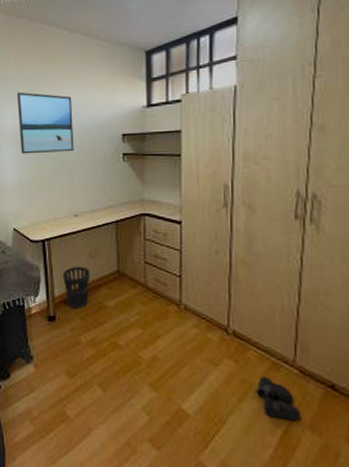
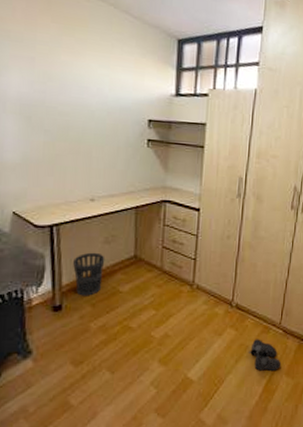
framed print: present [17,92,74,154] -> none [24,54,95,132]

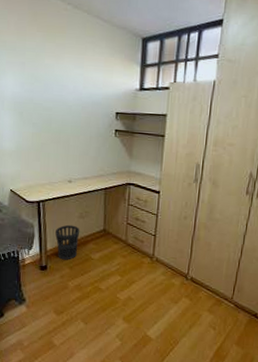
boots: present [249,339,282,372] -> none [202,310,232,340]

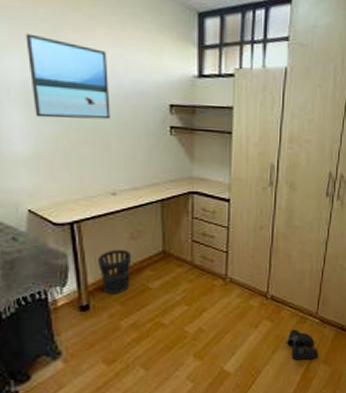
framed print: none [17,60,72,124] -> present [25,33,110,120]
boots: none [202,310,232,340] -> present [285,329,319,361]

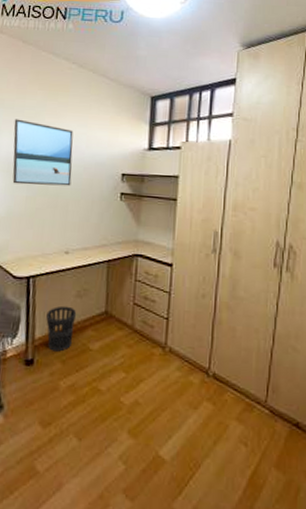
boots: present [285,329,319,361] -> none [229,417,269,461]

